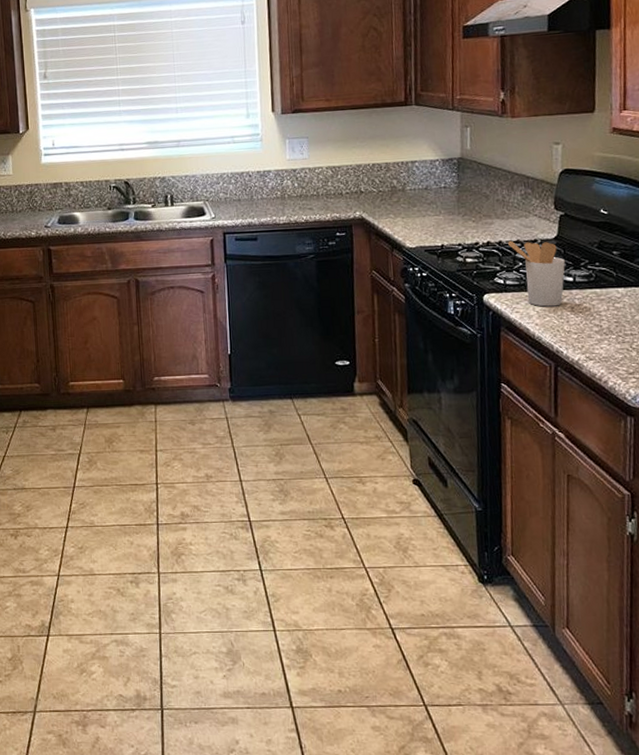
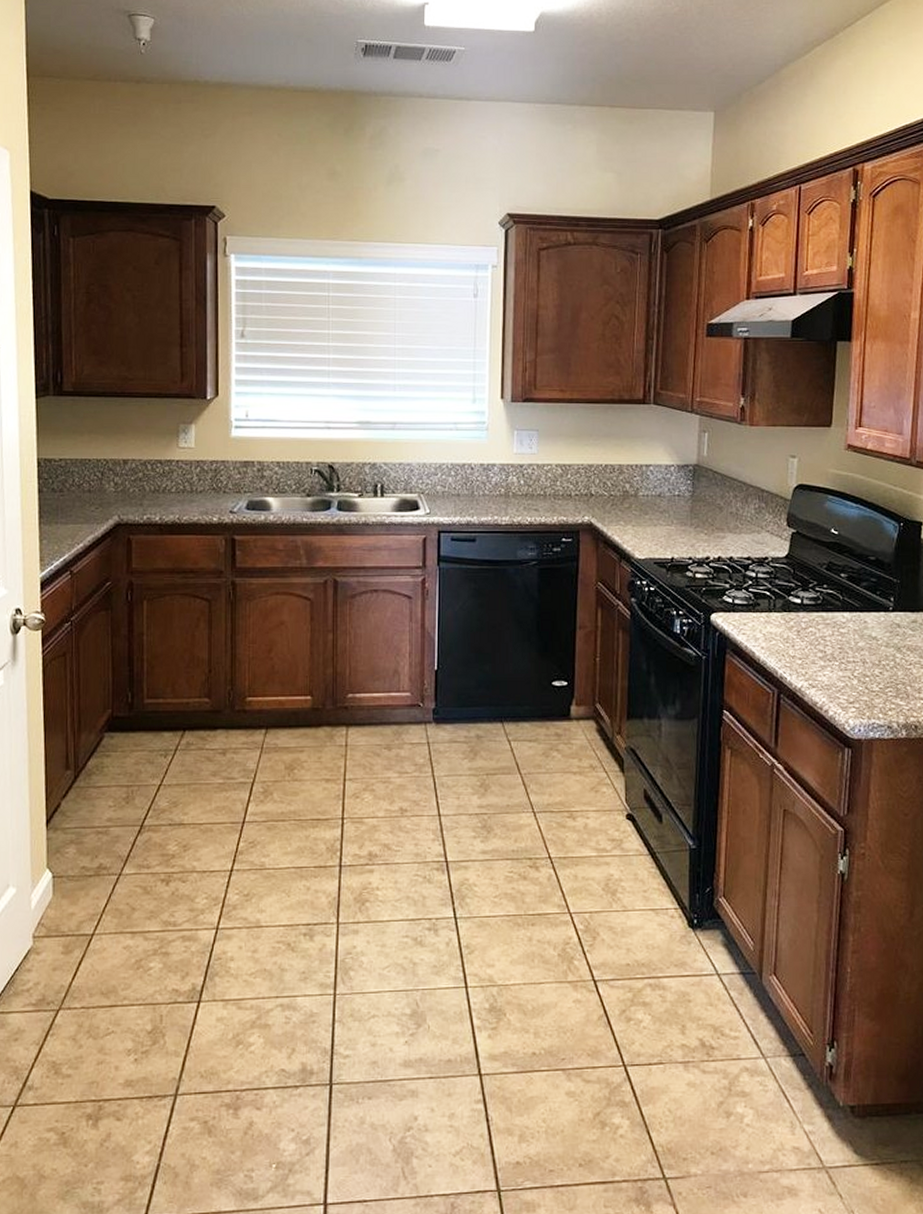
utensil holder: present [508,240,565,307] -> none [739,557,794,629]

